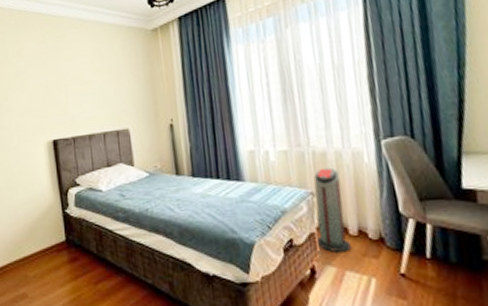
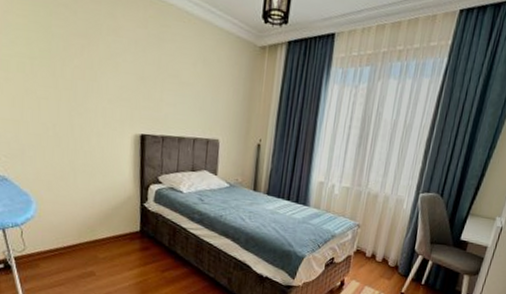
air purifier: present [313,167,351,252] -> none [351,207,382,272]

